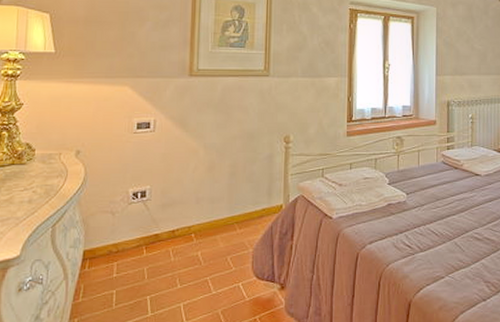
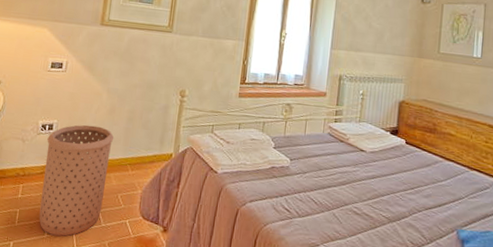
laundry basket: none [139,186,217,312] -> present [39,125,114,237]

